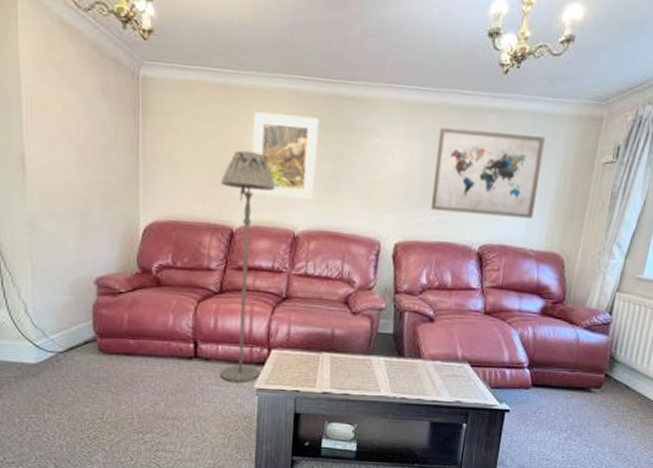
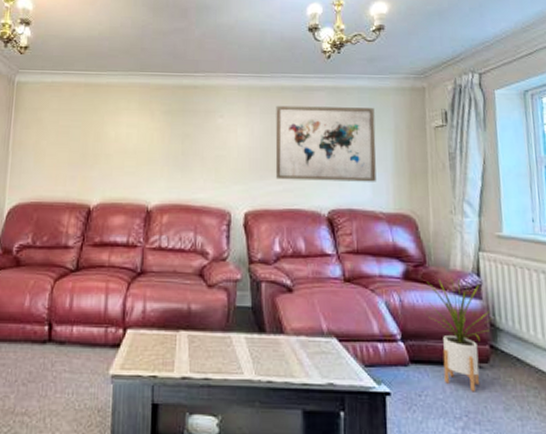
floor lamp: present [220,150,276,383] -> none [74,136,130,369]
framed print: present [251,111,319,201] -> none [107,103,167,176]
house plant: none [556,314,614,412] -> present [426,277,493,392]

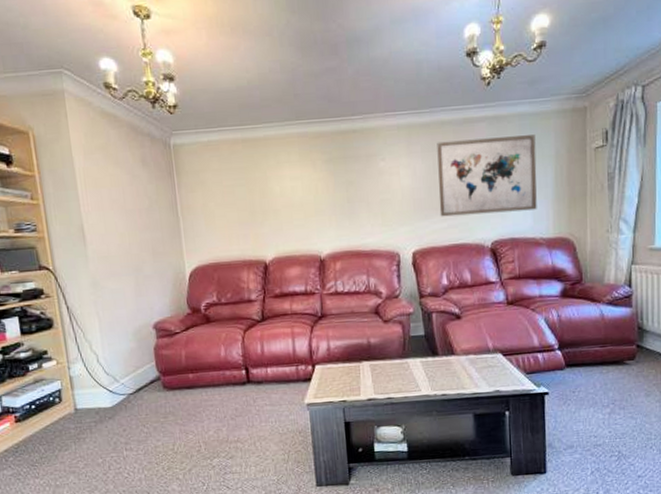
house plant: present [426,277,493,392] -> none [582,290,641,385]

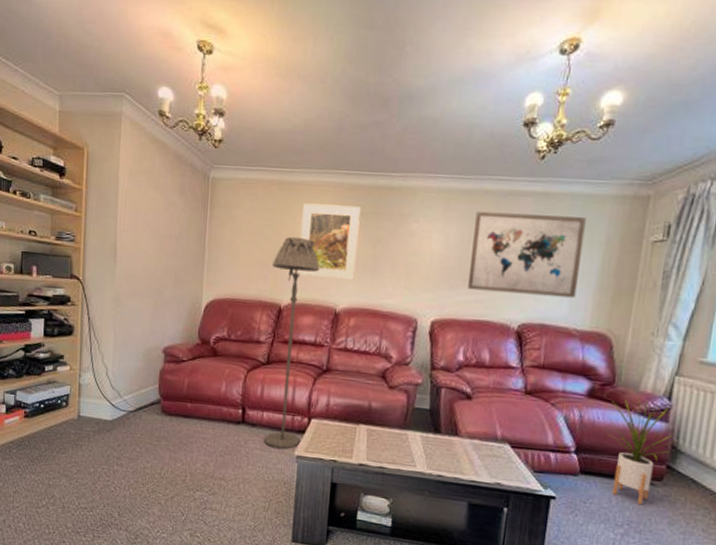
floor lamp: none [250,191,308,401] -> present [264,236,320,450]
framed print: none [271,153,334,230] -> present [298,203,361,280]
house plant: none [582,290,641,385] -> present [607,398,676,506]

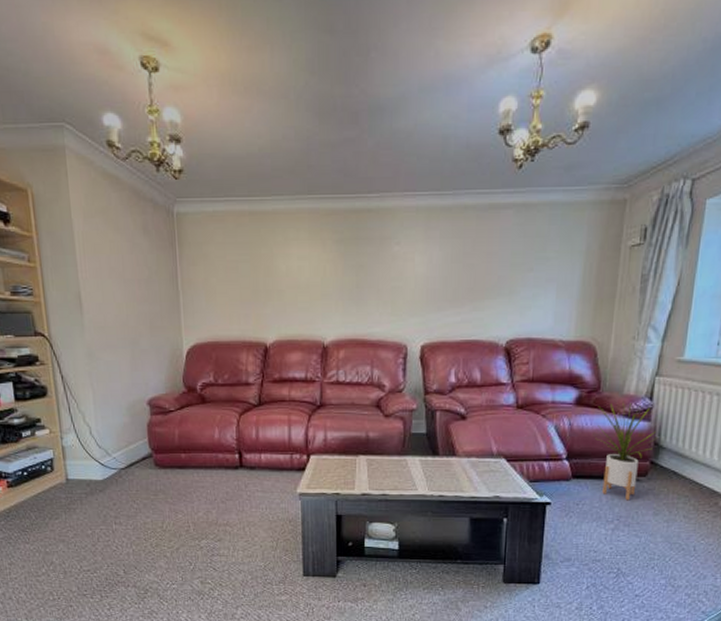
floor lamp: present [264,236,320,450] -> none [253,270,304,489]
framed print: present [298,203,361,280] -> none [279,232,340,312]
wall art: present [467,211,586,298] -> none [454,227,566,310]

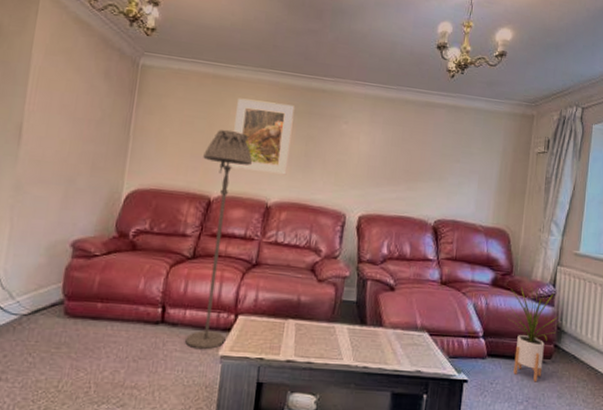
floor lamp: none [253,270,304,489] -> present [185,129,253,350]
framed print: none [279,232,340,312] -> present [229,98,295,175]

